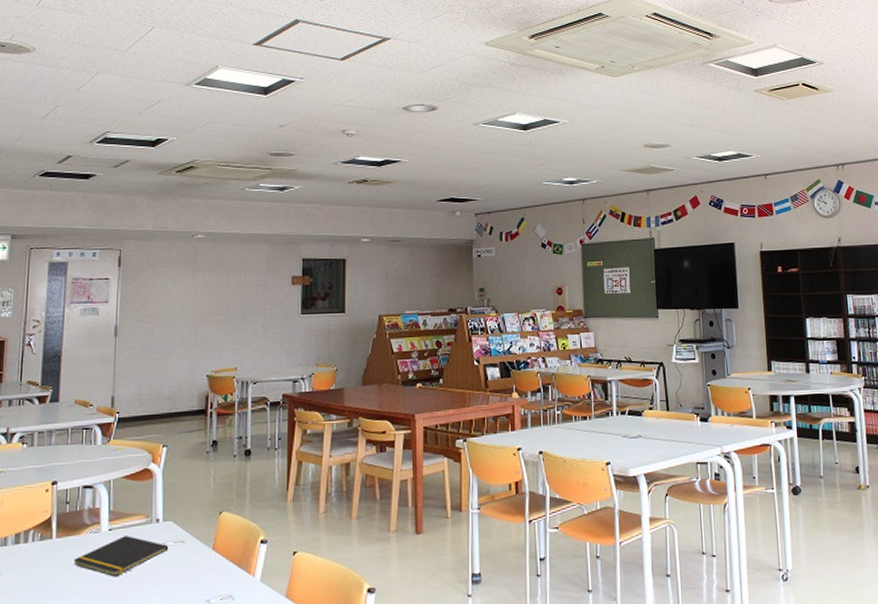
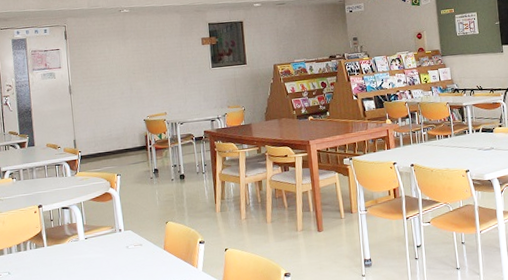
notepad: present [73,535,169,577] -> none [62,242,131,273]

